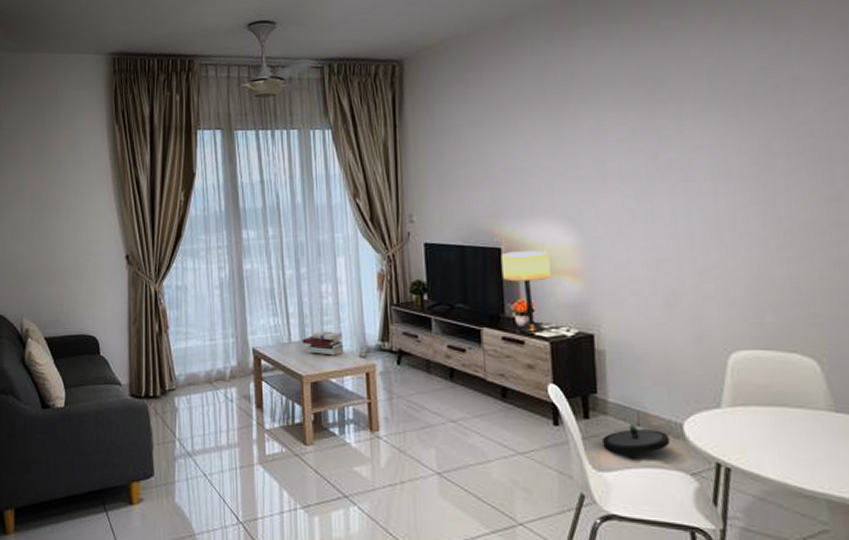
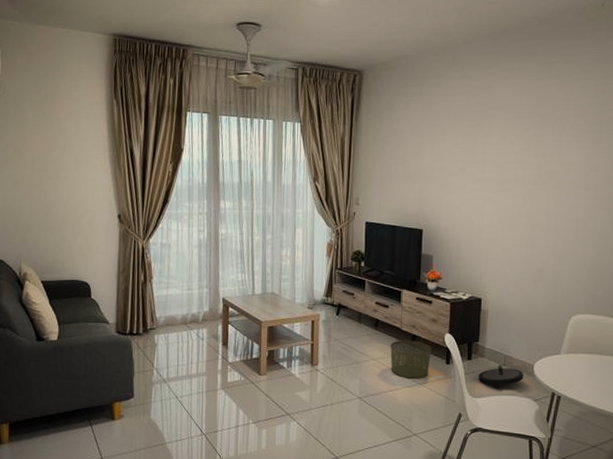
books: present [302,331,344,356] -> none [263,286,296,307]
basket: none [473,392,531,447] -> present [390,338,431,379]
table lamp: present [500,251,551,334] -> none [421,233,457,296]

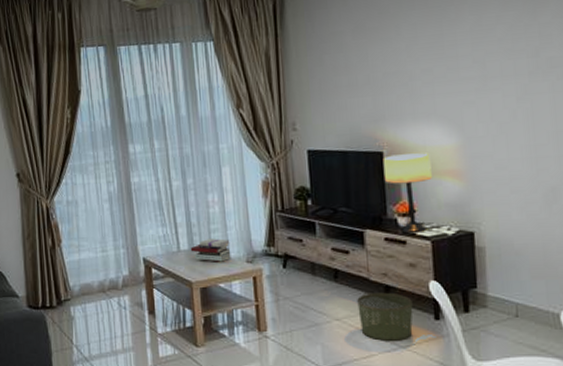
books: none [263,286,296,307] -> present [190,238,231,262]
table lamp: none [421,233,457,296] -> present [382,153,432,234]
robot vacuum: present [479,364,524,390] -> none [482,316,548,350]

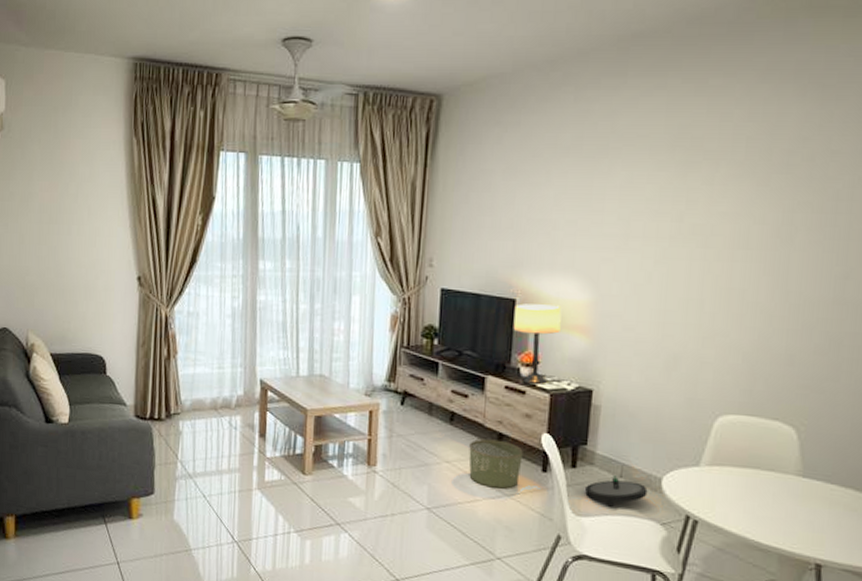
books: present [190,238,231,262] -> none [309,367,350,392]
robot vacuum: none [482,316,548,350] -> present [585,475,648,508]

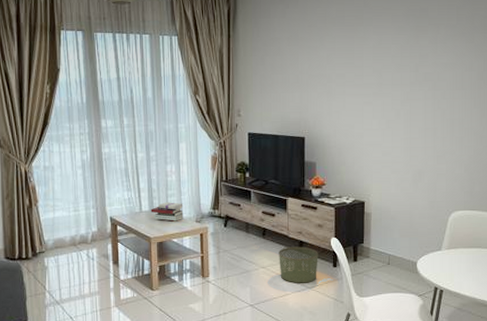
books: none [309,367,350,392] -> present [150,202,184,222]
table lamp: present [513,303,562,385] -> none [304,140,338,202]
robot vacuum: present [585,475,648,508] -> none [365,264,408,288]

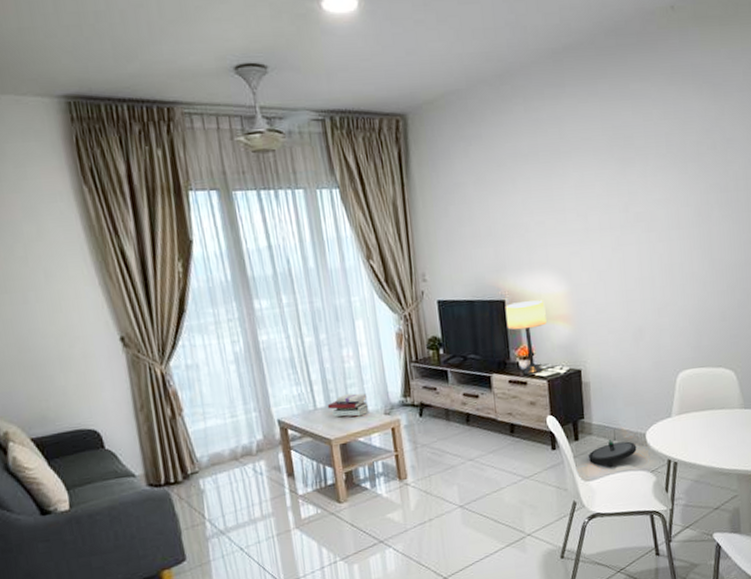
basket: present [279,245,318,283] -> none [487,430,535,475]
table lamp: none [304,140,338,202] -> present [505,300,547,375]
robot vacuum: none [365,264,408,288] -> present [589,439,637,468]

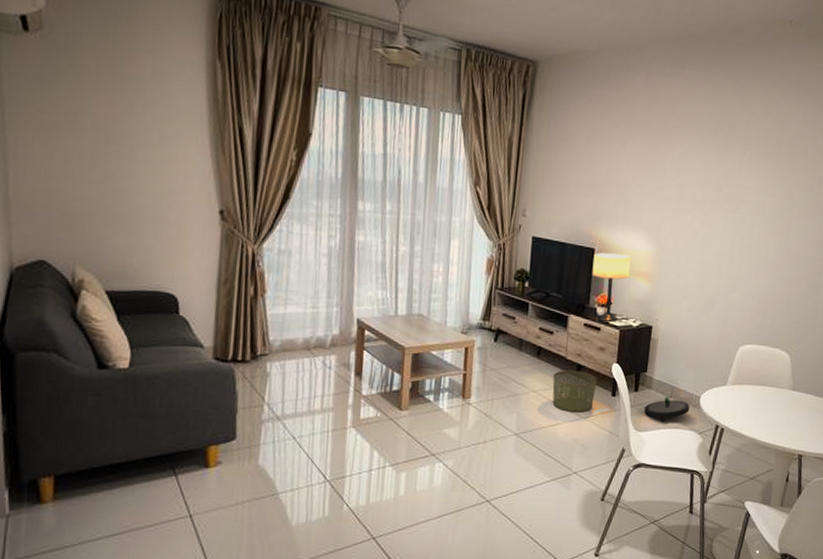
books: present [327,393,369,418] -> none [408,307,448,331]
basket: none [487,430,535,475] -> present [552,368,597,413]

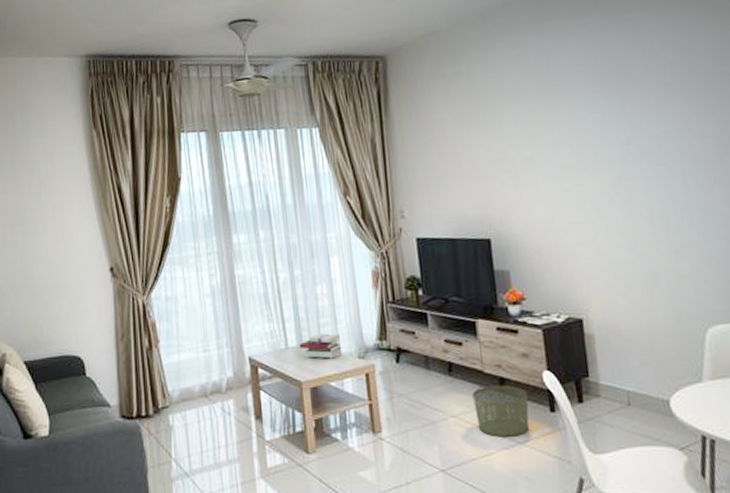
books: none [408,307,448,331] -> present [299,333,342,359]
table lamp: present [592,252,631,323] -> none [490,239,539,323]
robot vacuum: present [644,396,690,423] -> none [597,404,659,440]

